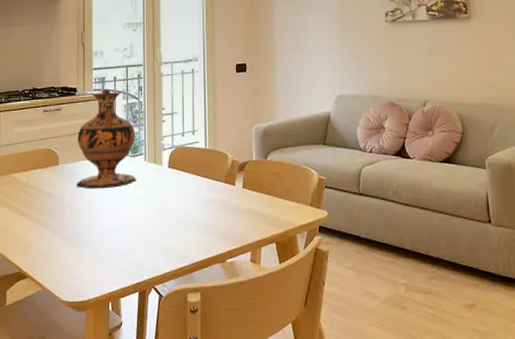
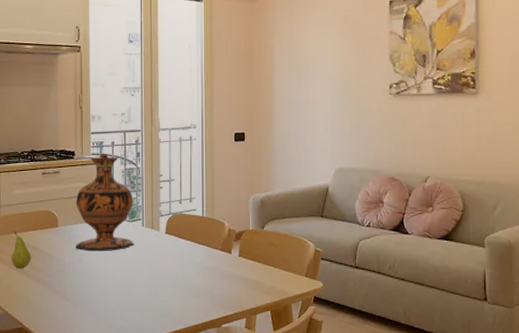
fruit: none [10,171,31,210] -> present [11,231,31,268]

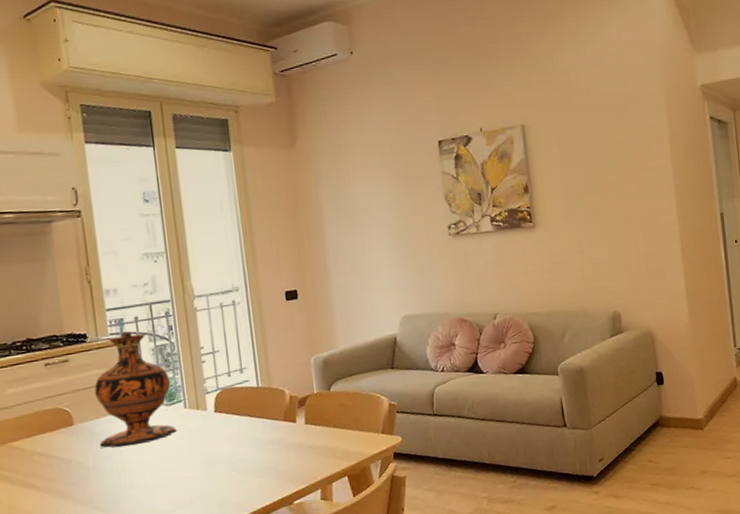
fruit: present [11,231,31,268] -> none [11,439,41,483]

